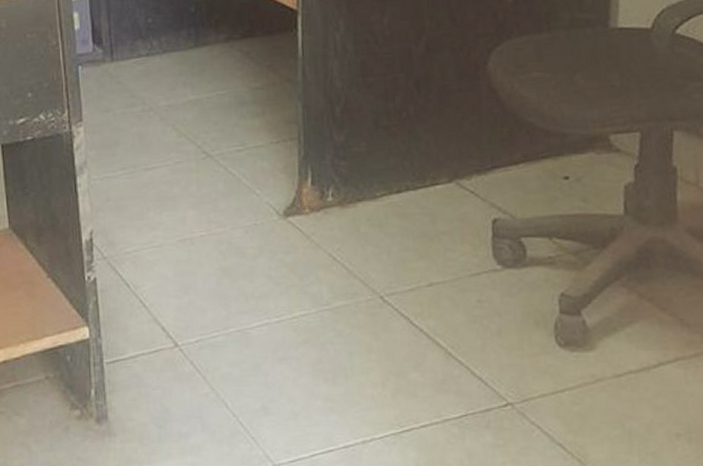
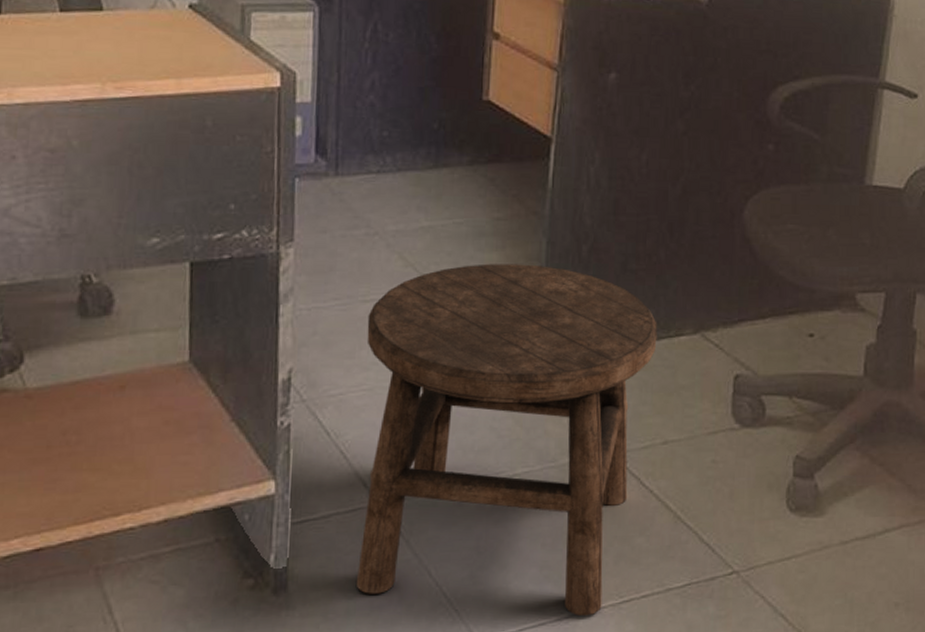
stool: none [151,127,414,444] -> present [356,264,657,617]

